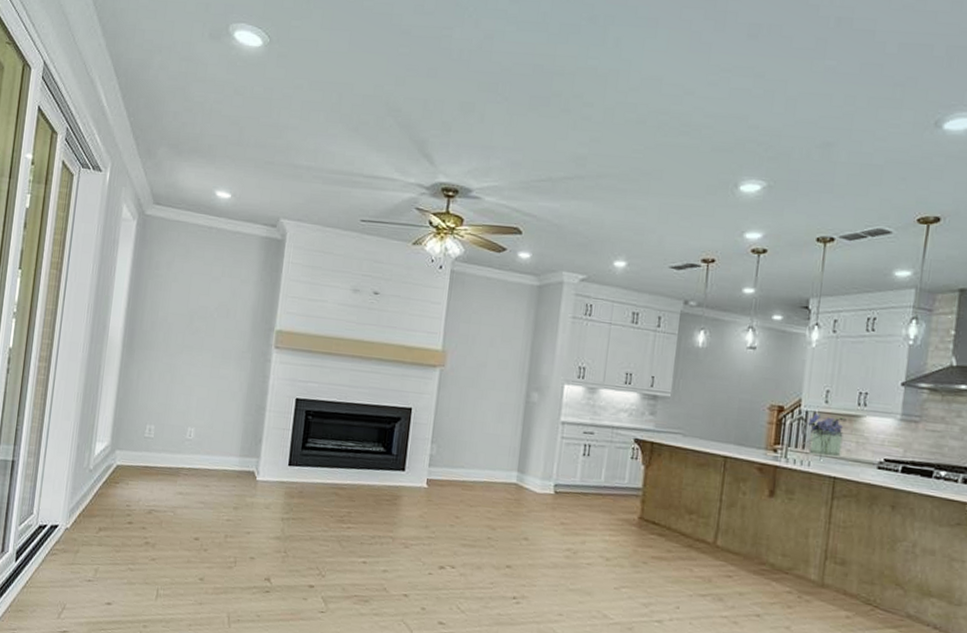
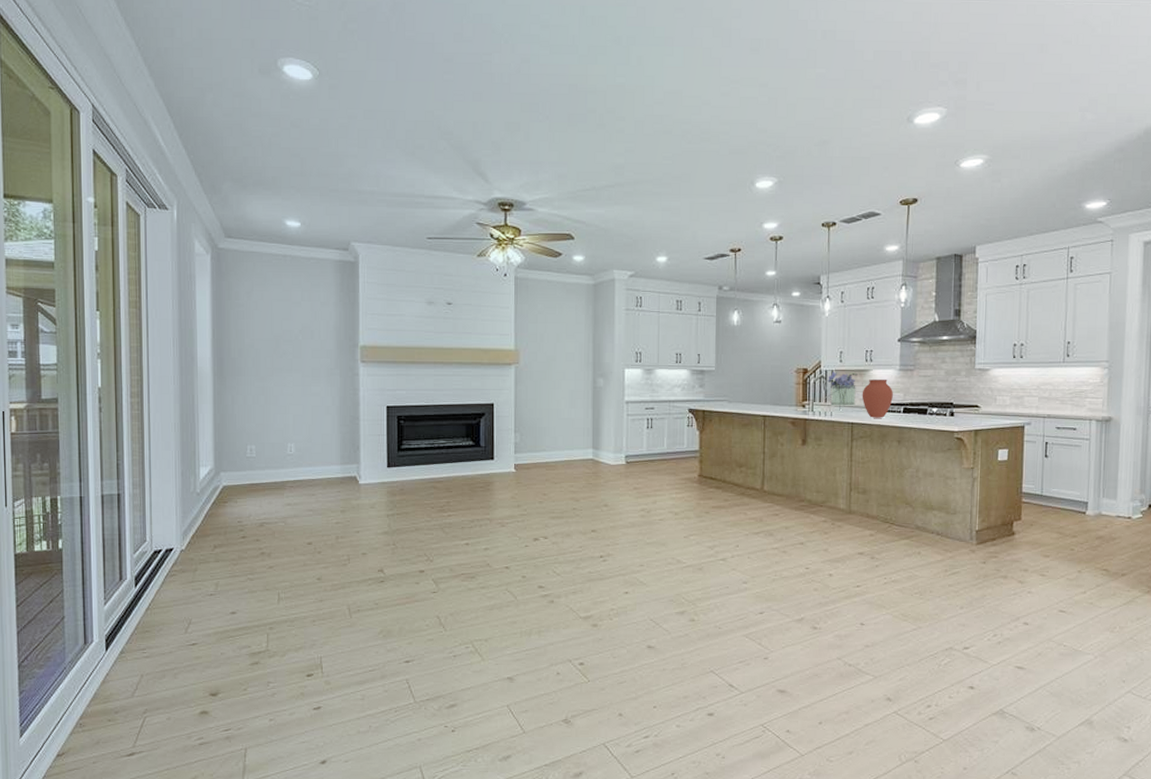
vase: none [849,428,890,476] -> present [862,380,893,419]

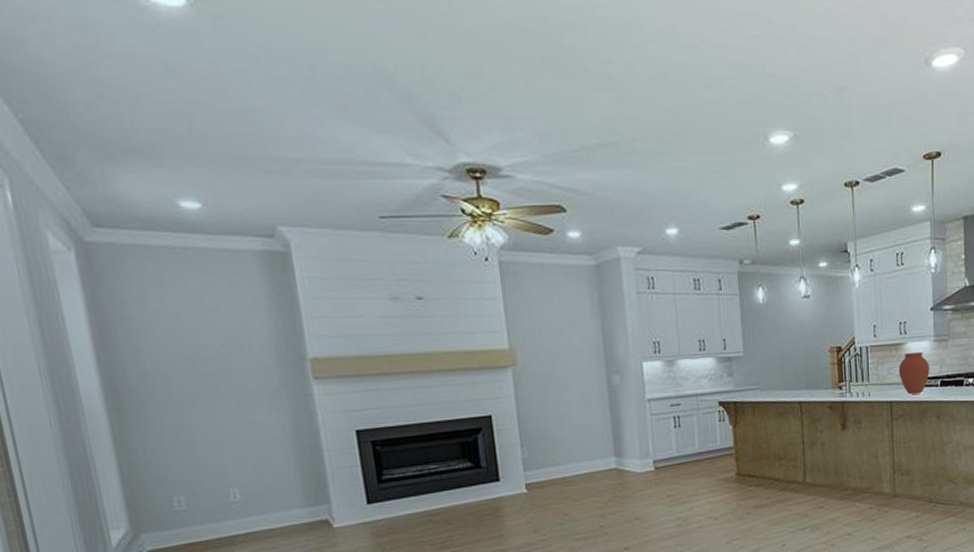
flower bouquet: present [823,371,858,411] -> none [860,347,893,390]

